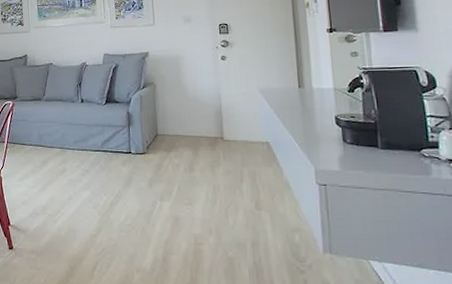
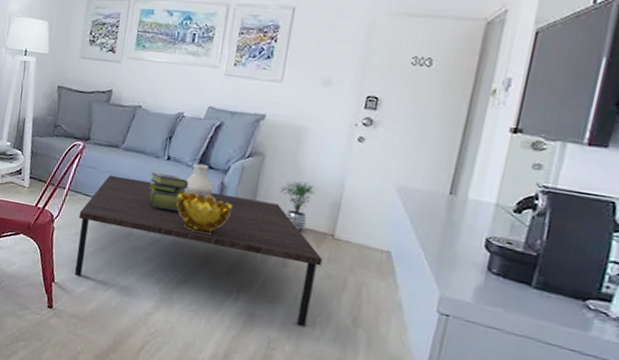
coffee table: none [20,121,221,219] -> present [75,175,323,327]
stack of books: none [71,114,102,144] -> present [149,172,189,212]
decorative bowl: none [95,124,141,158] -> present [176,191,233,235]
vase: none [99,100,122,127] -> present [183,162,213,198]
potted plant: none [173,99,201,141] -> present [279,180,317,232]

